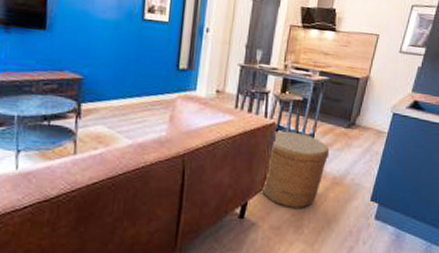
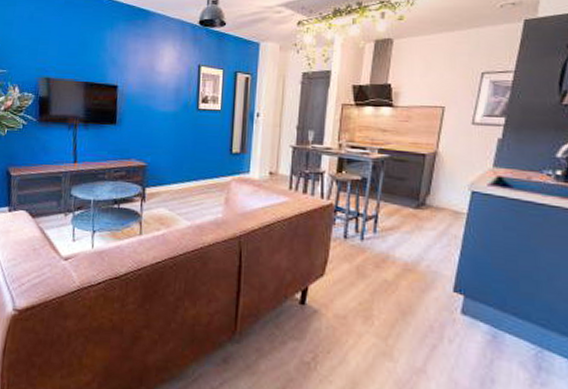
basket: present [260,131,330,209] -> none [321,212,397,298]

